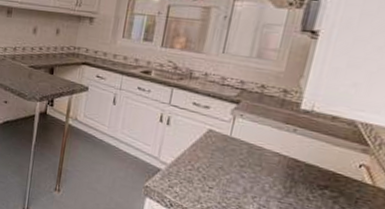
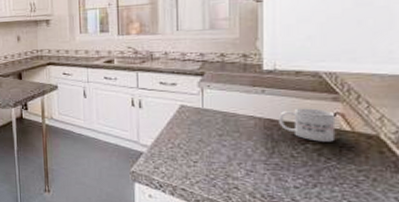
mug: none [302,153,362,192] -> present [277,108,336,142]

